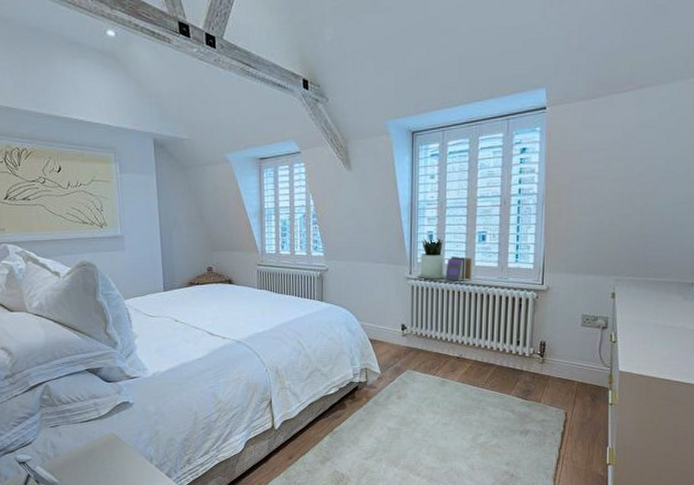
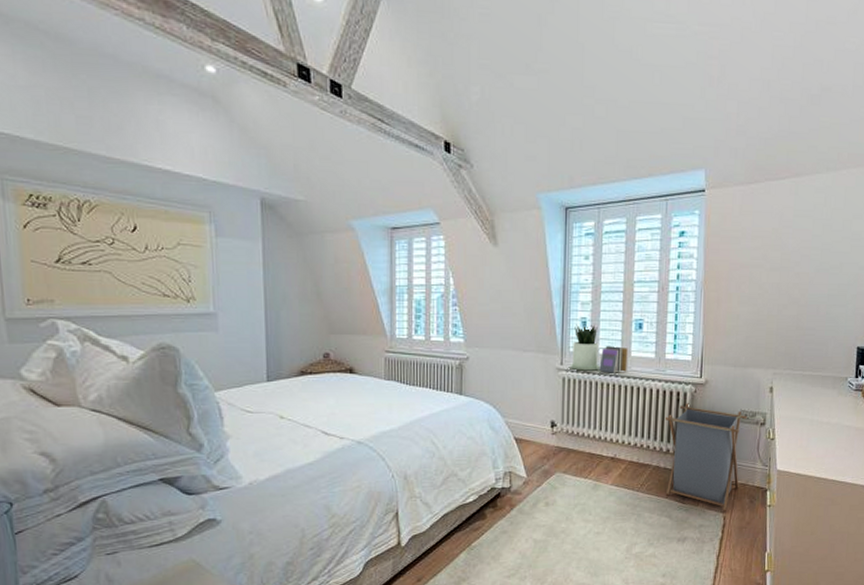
laundry basket: none [507,308,589,409] -> present [664,403,748,512]

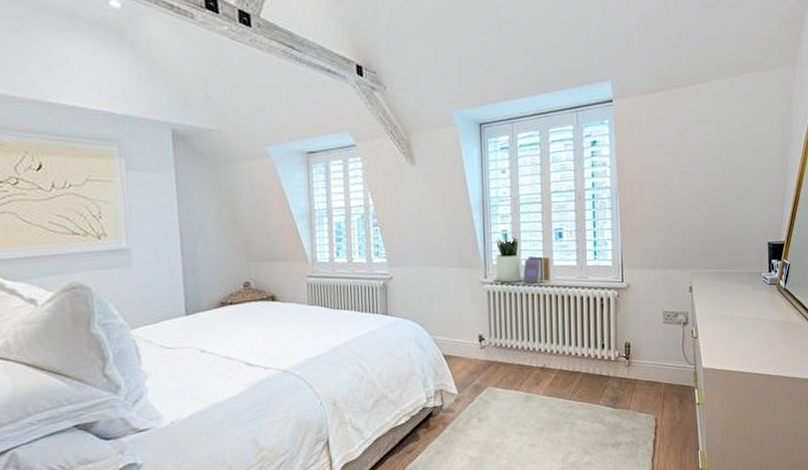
laundry basket: present [664,403,748,512] -> none [590,308,670,414]

